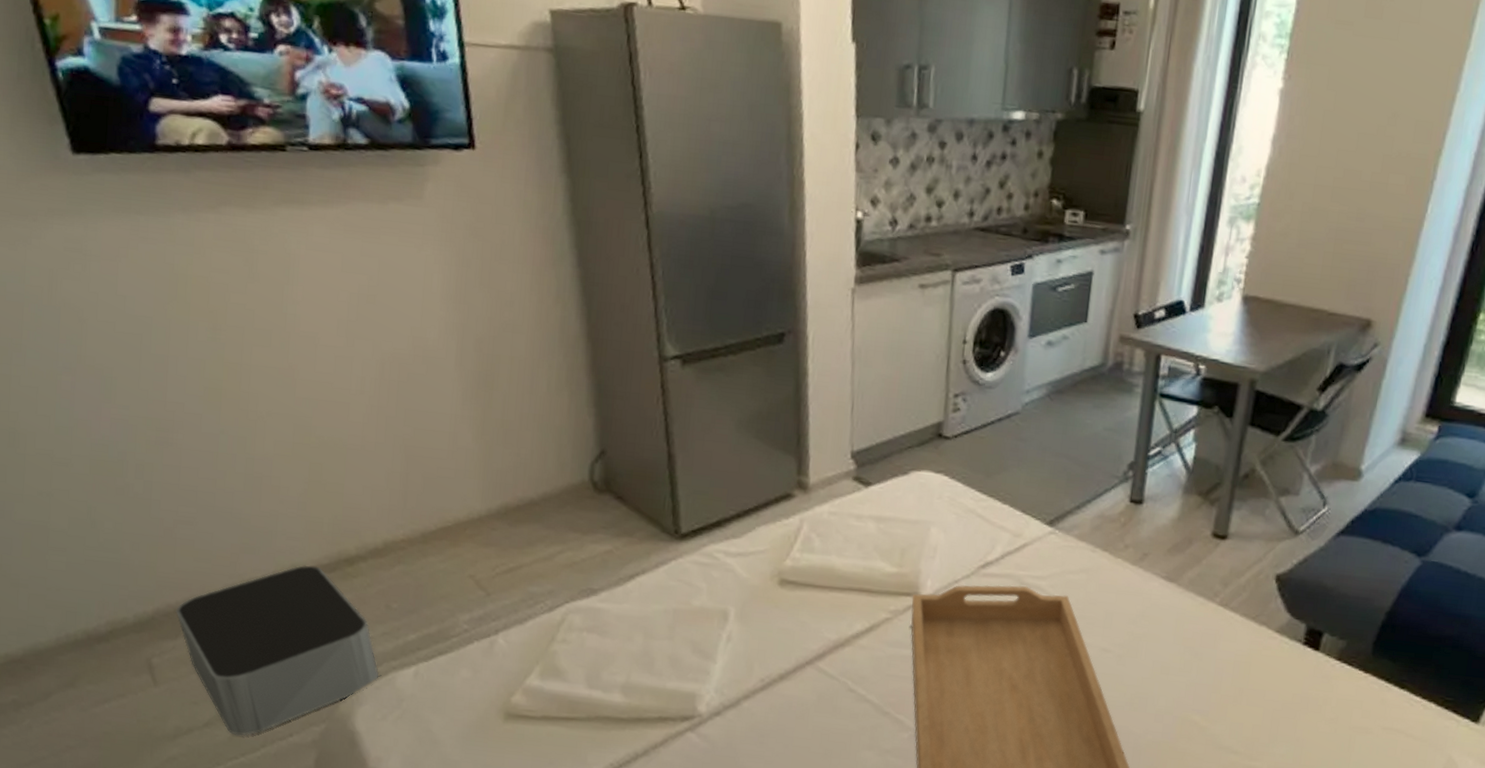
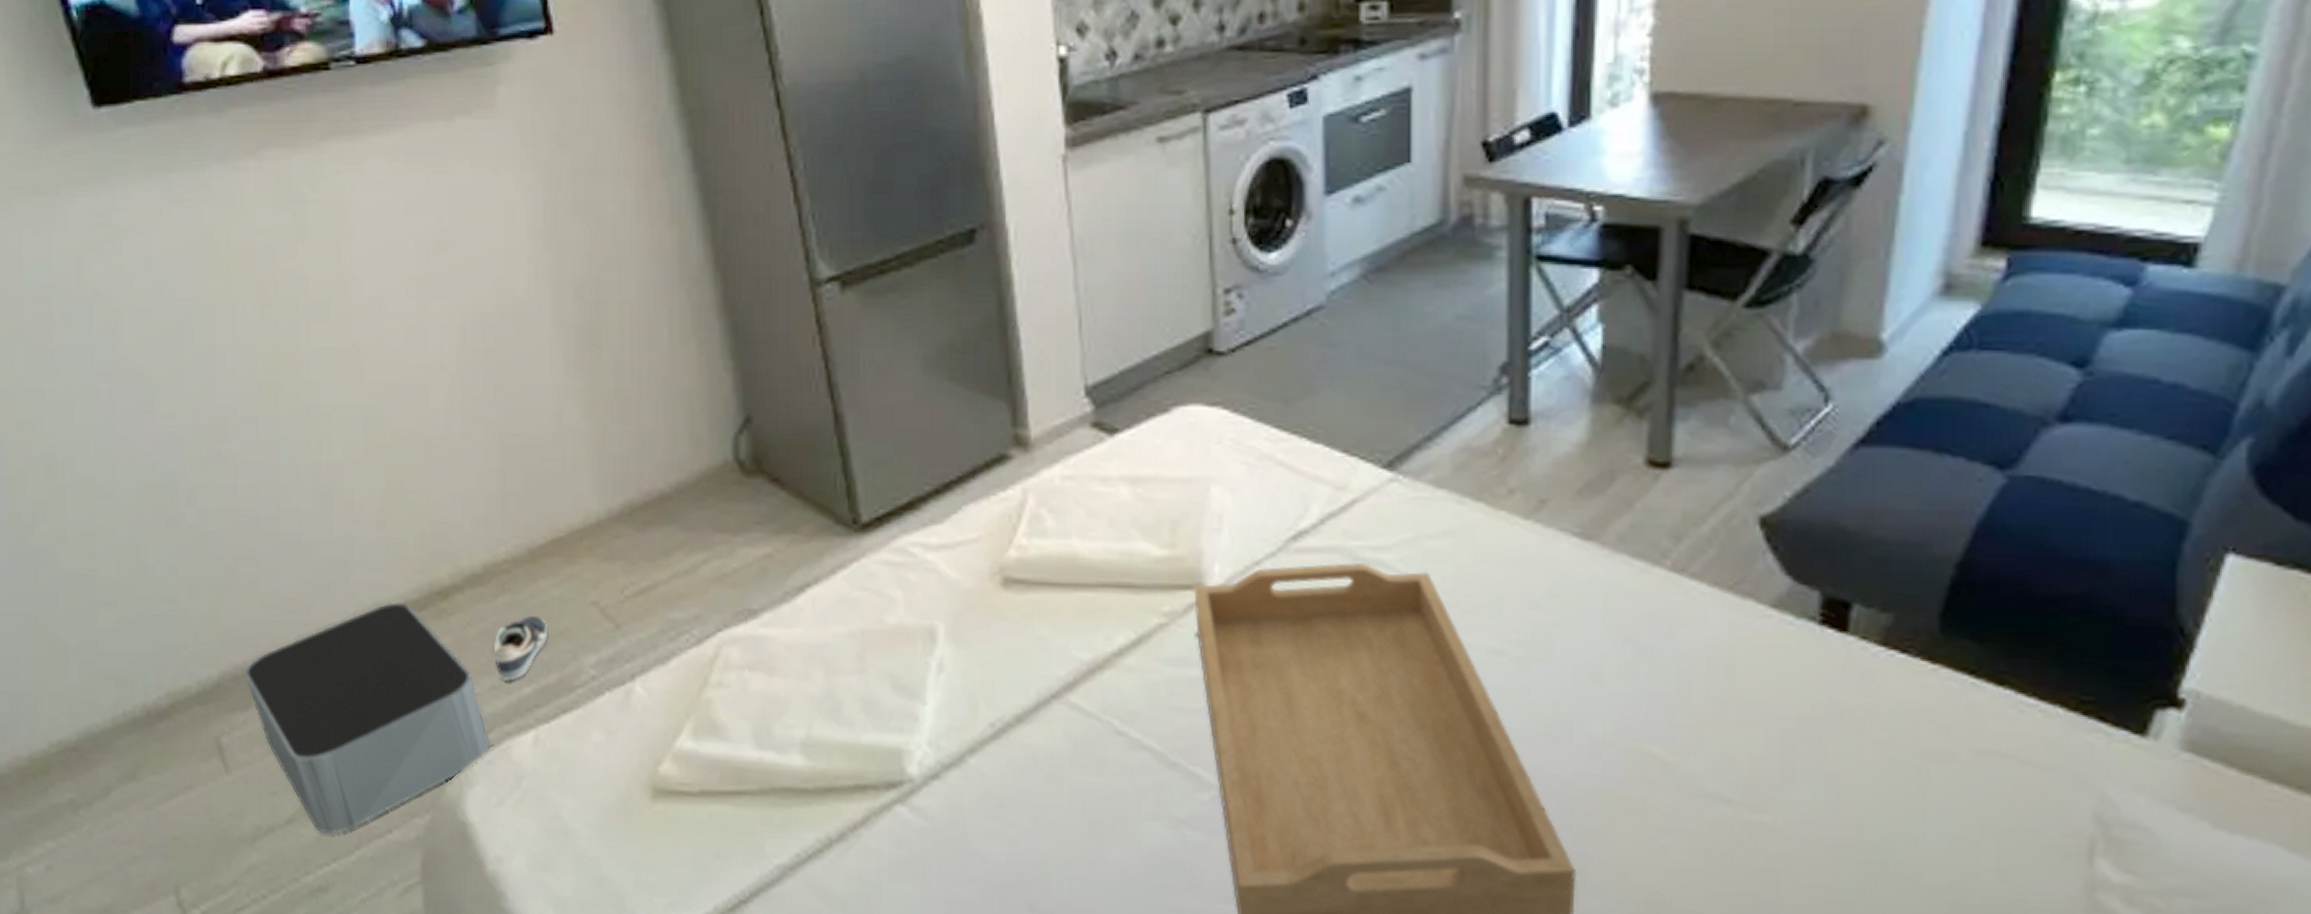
sneaker: none [387,582,433,629] -> present [493,616,549,681]

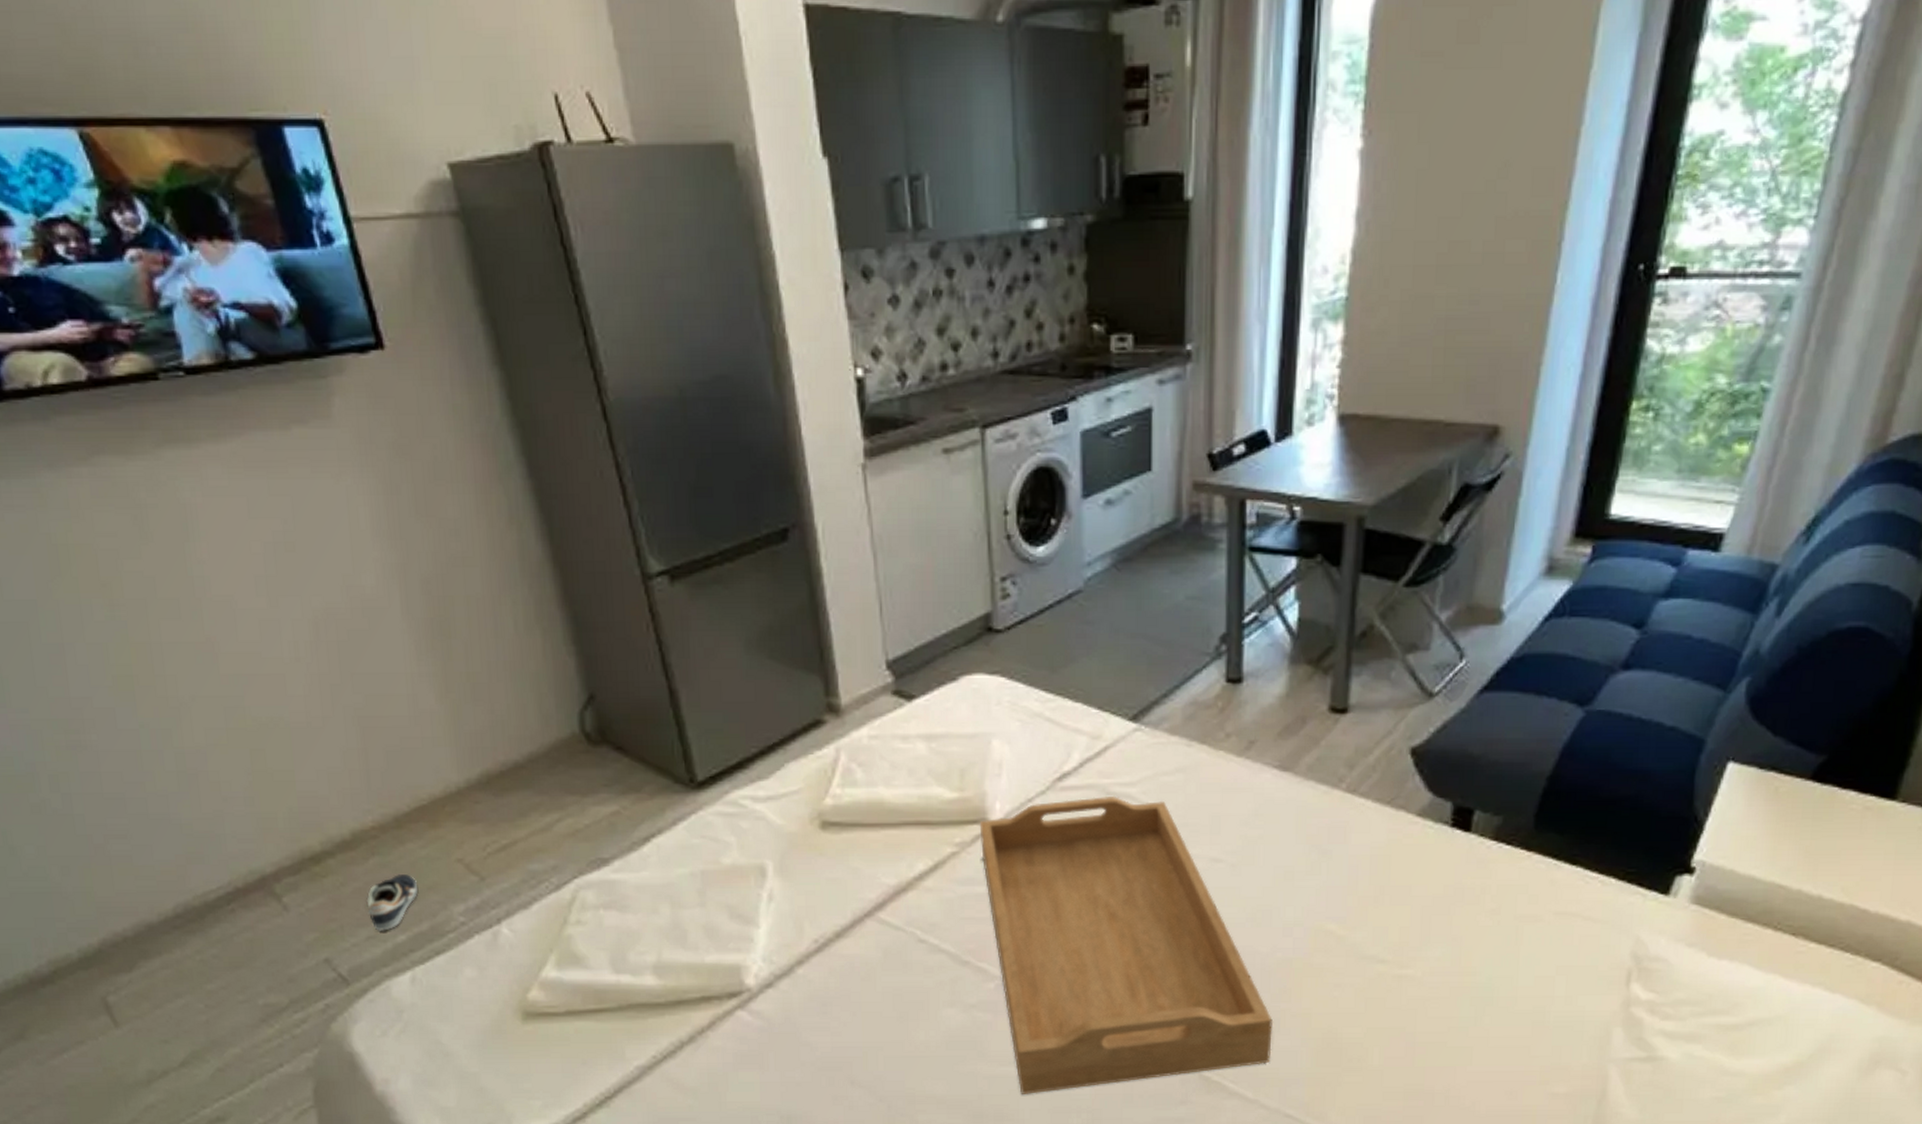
storage bin: present [244,602,490,834] -> none [124,869,370,1073]

